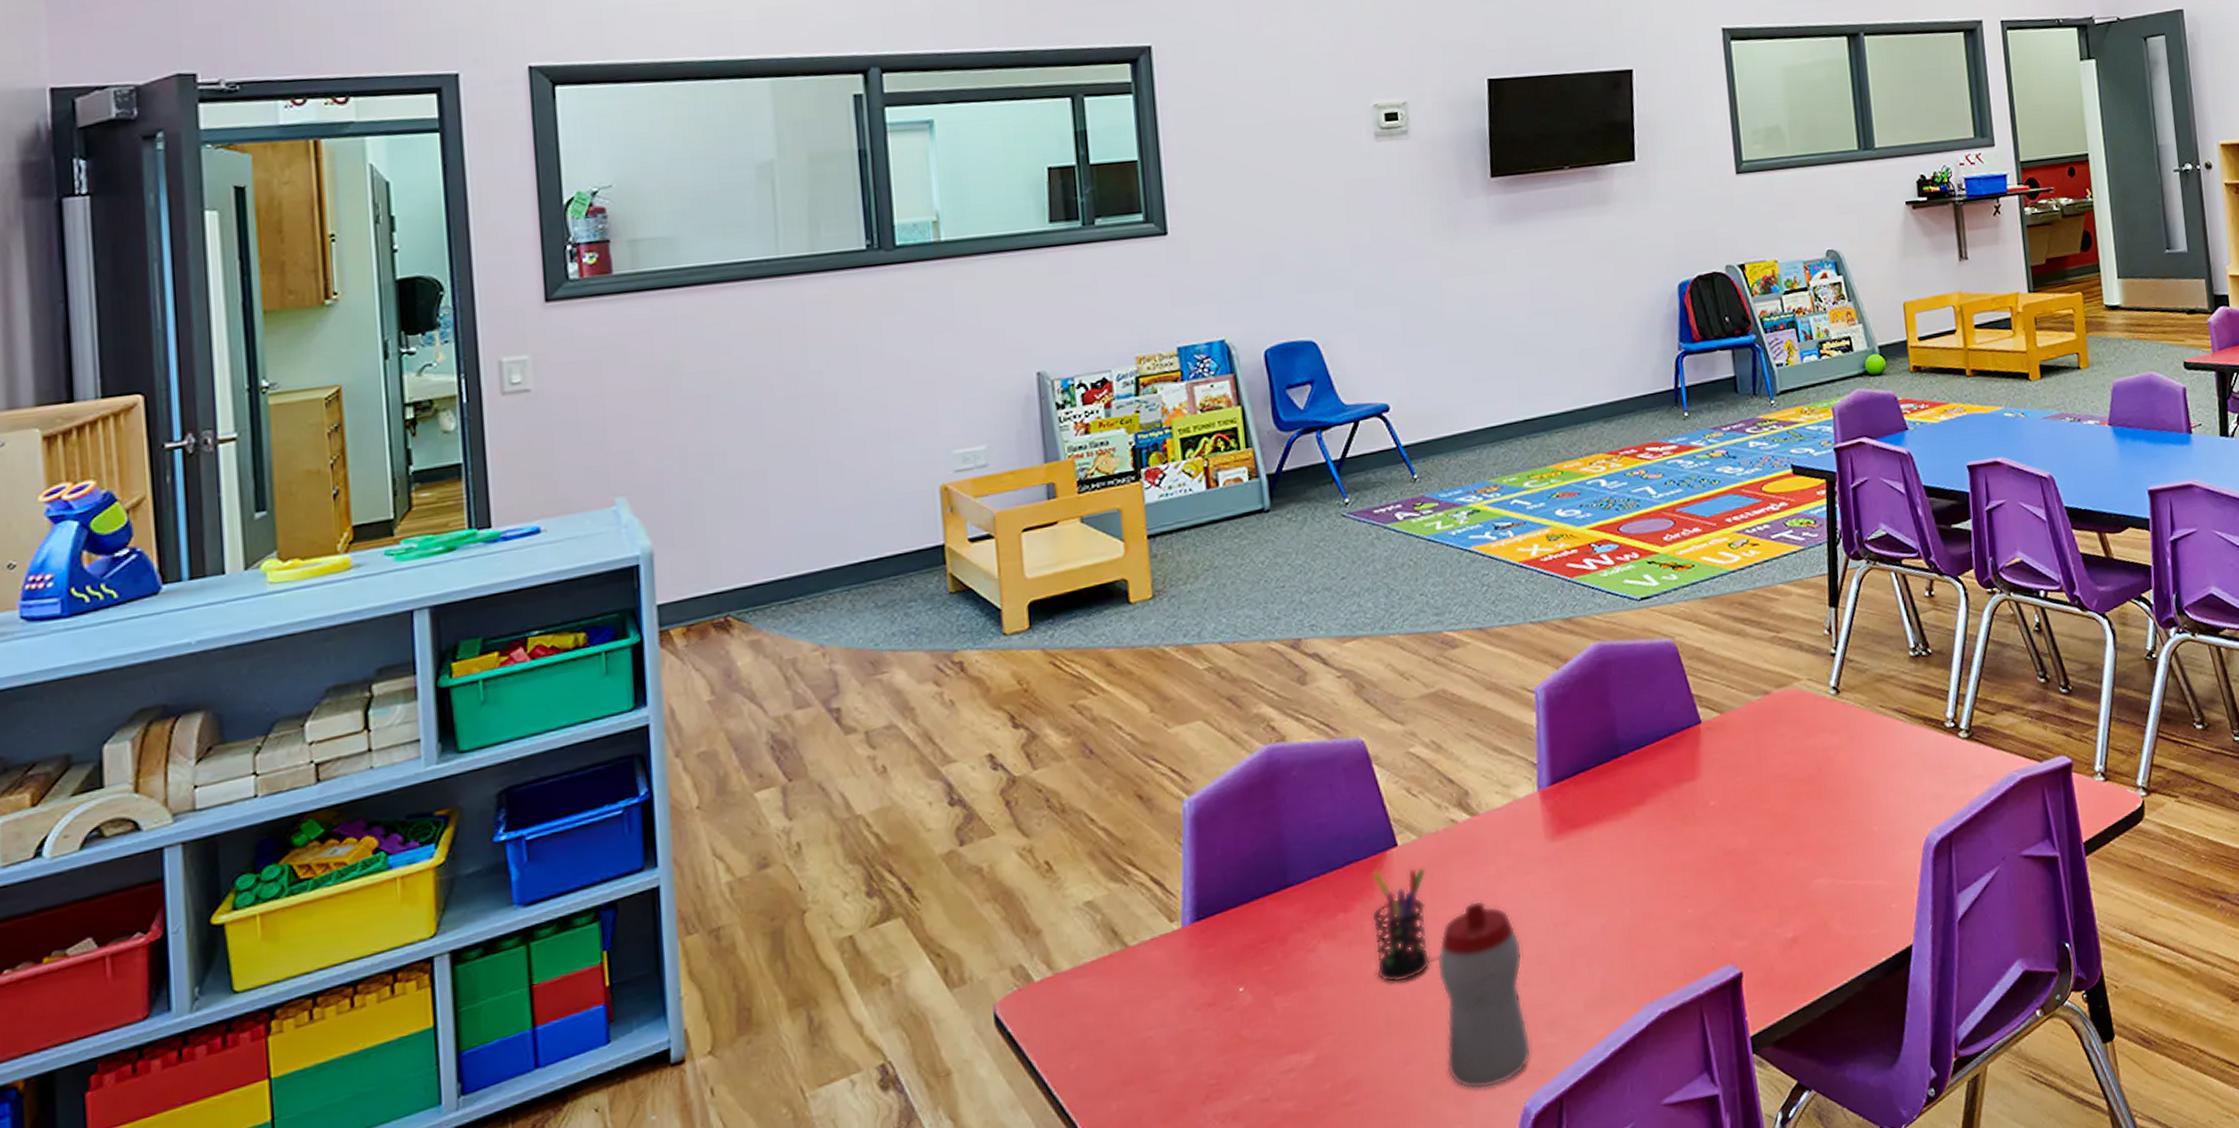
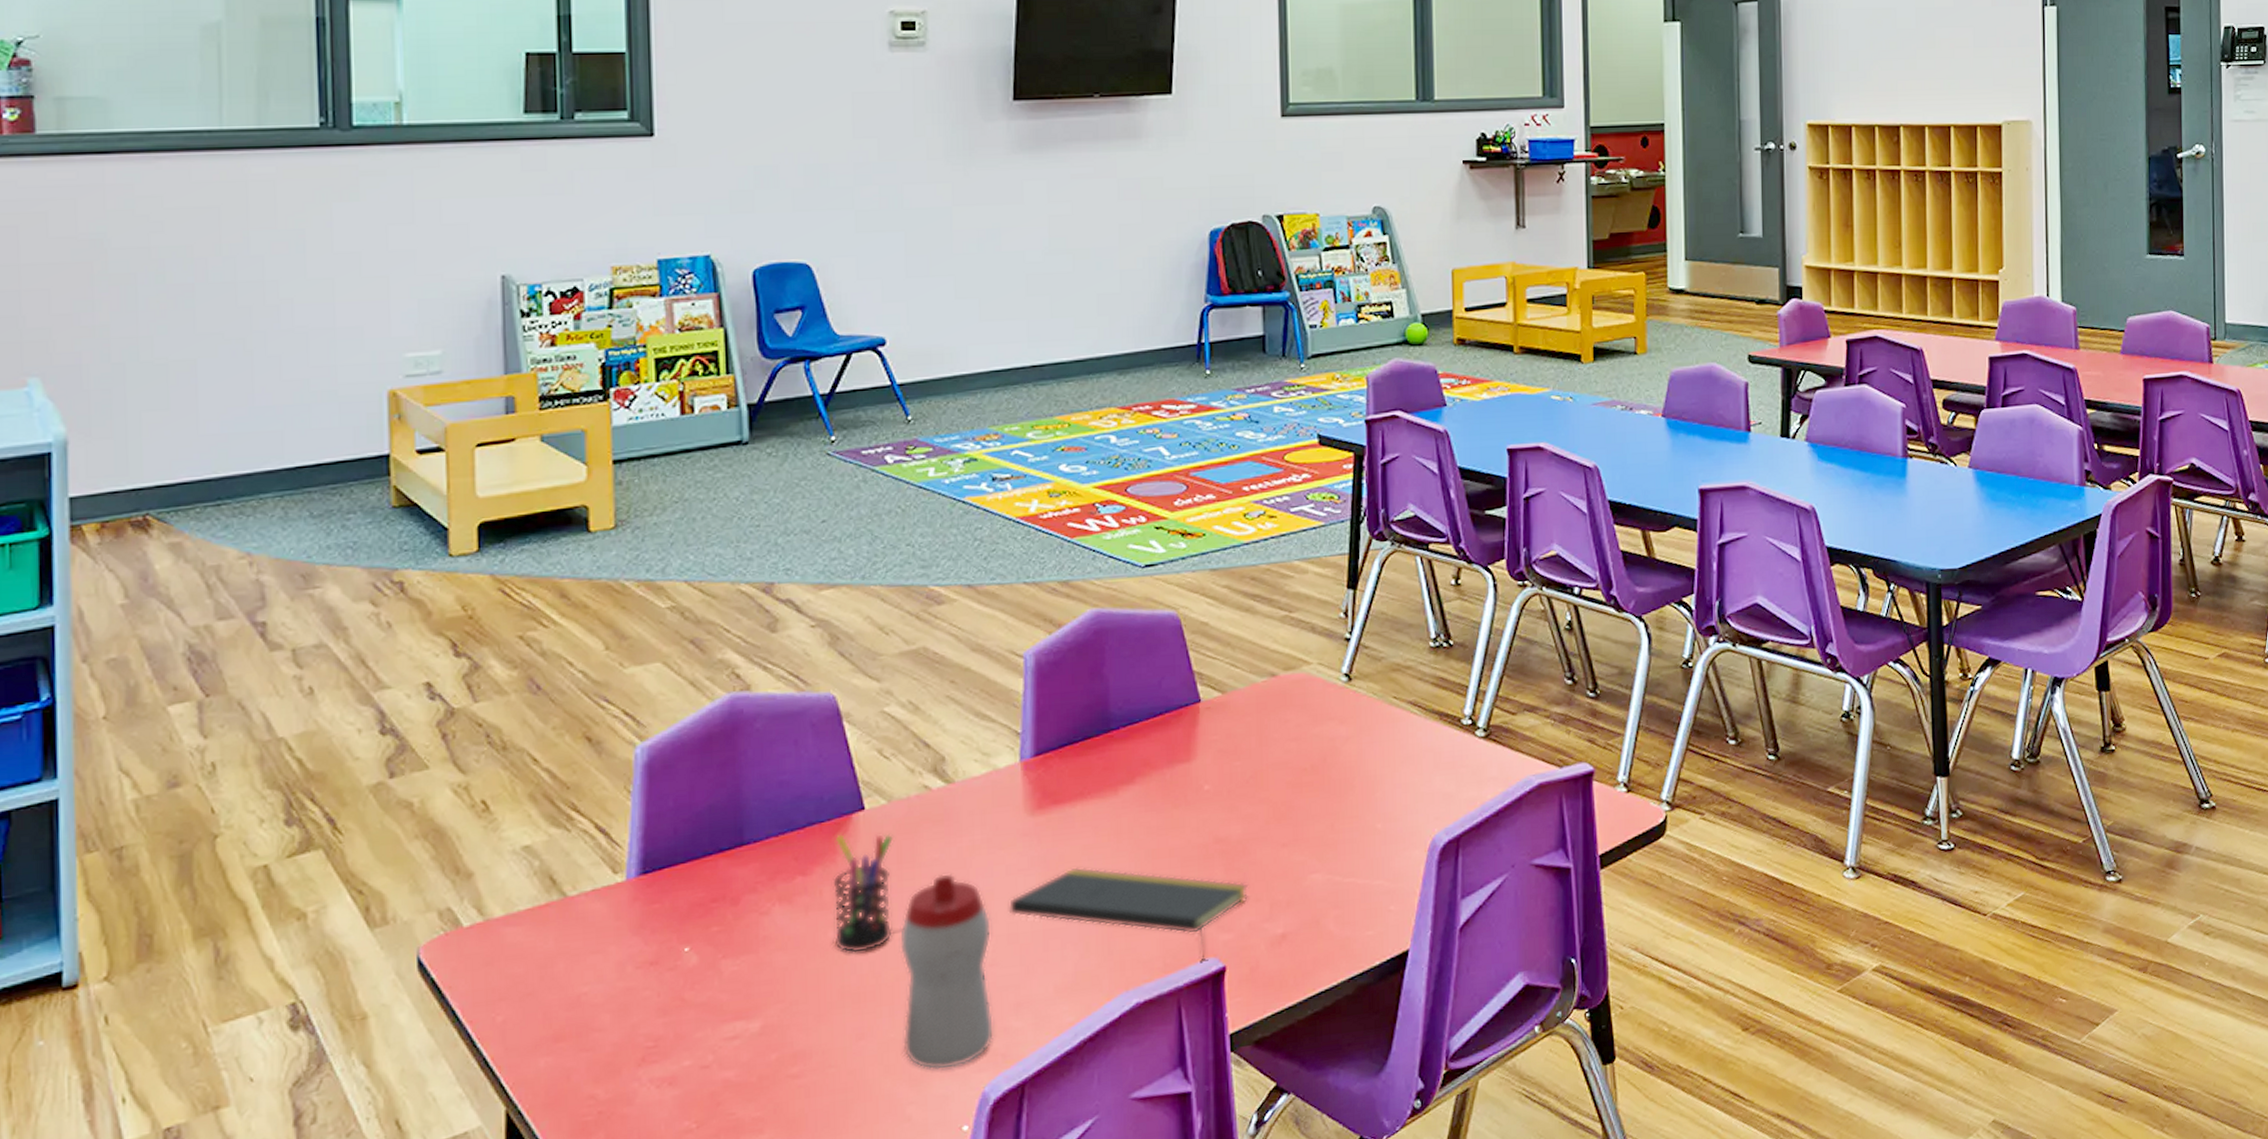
notepad: none [1535,886,1758,968] -> present [1008,866,1248,960]

